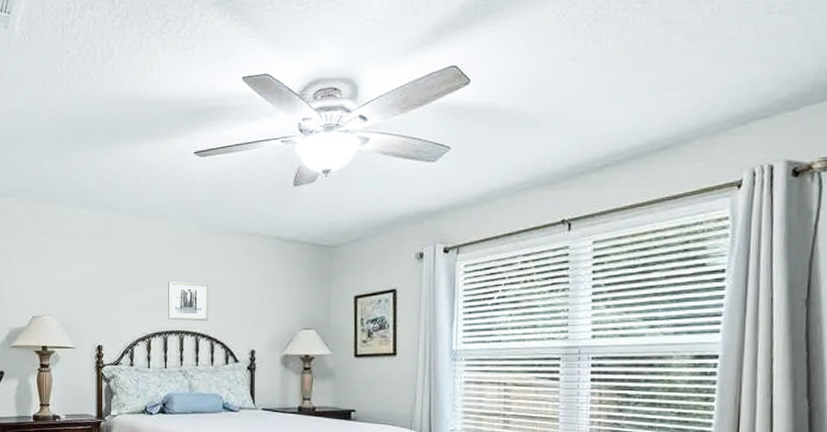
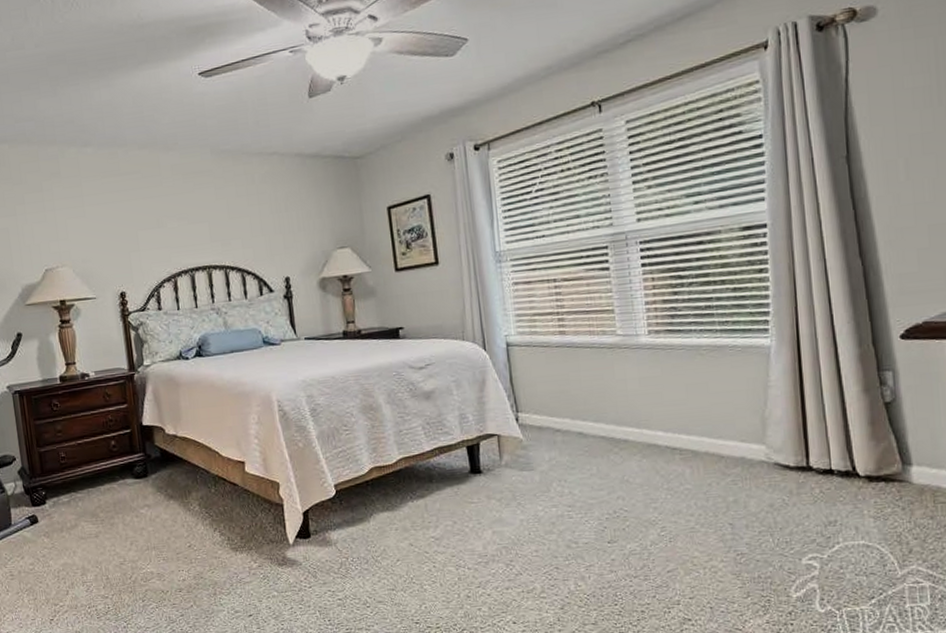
wall art: present [168,281,209,321] -> none [188,212,236,255]

